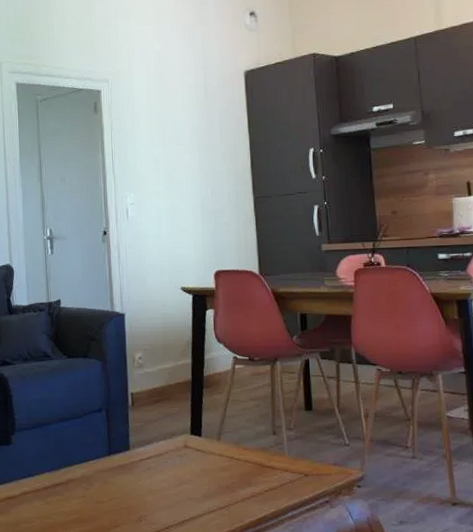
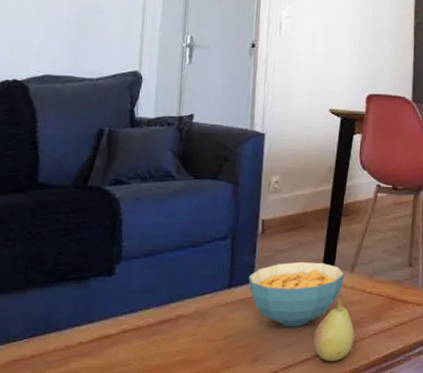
cereal bowl: none [125,430,213,491] -> present [248,261,345,327]
fruit: none [189,459,228,524] -> present [313,293,355,362]

